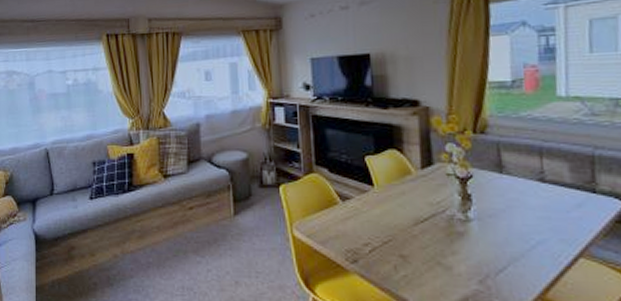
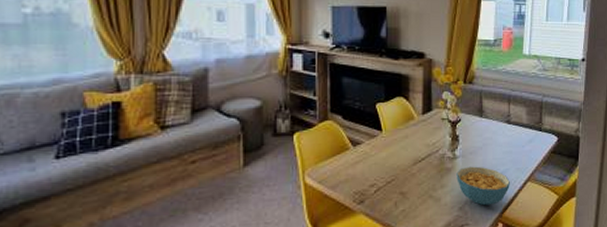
cereal bowl: none [472,232,552,282] -> present [456,166,510,206]

